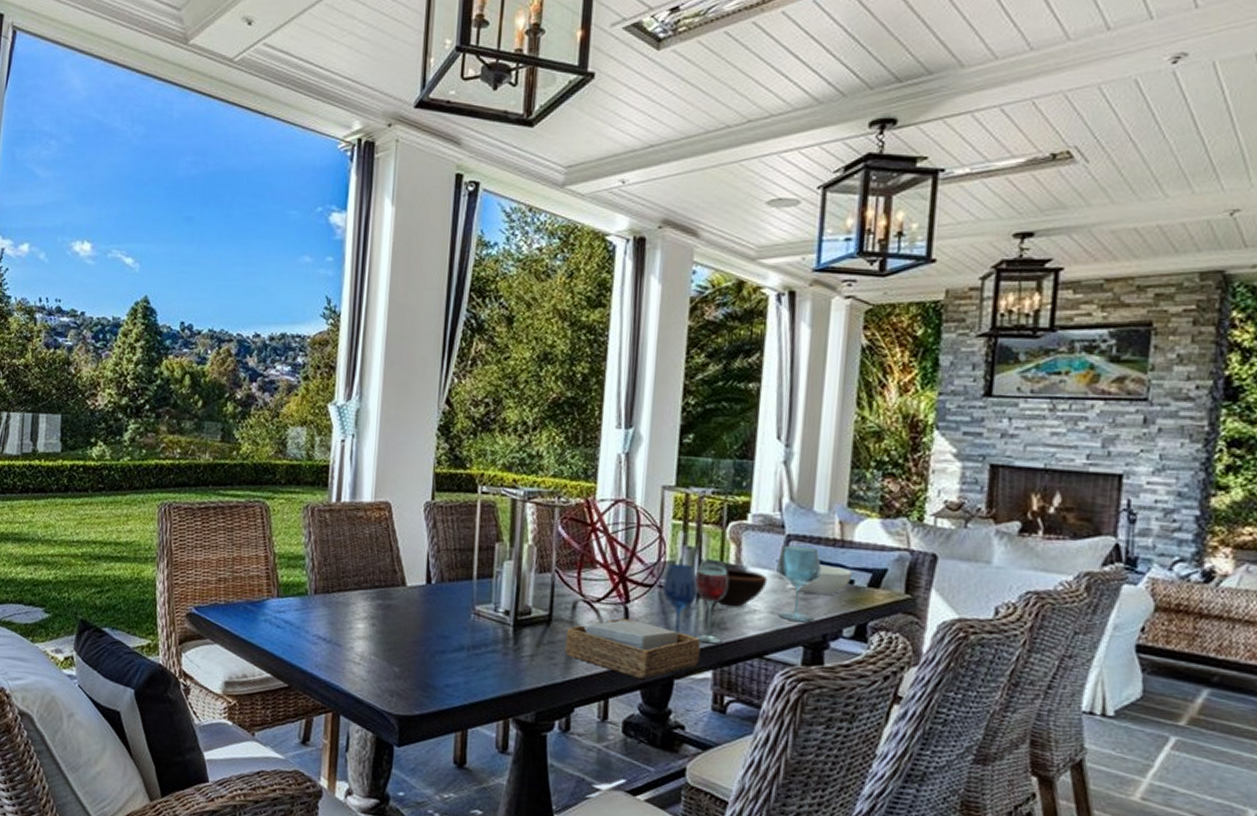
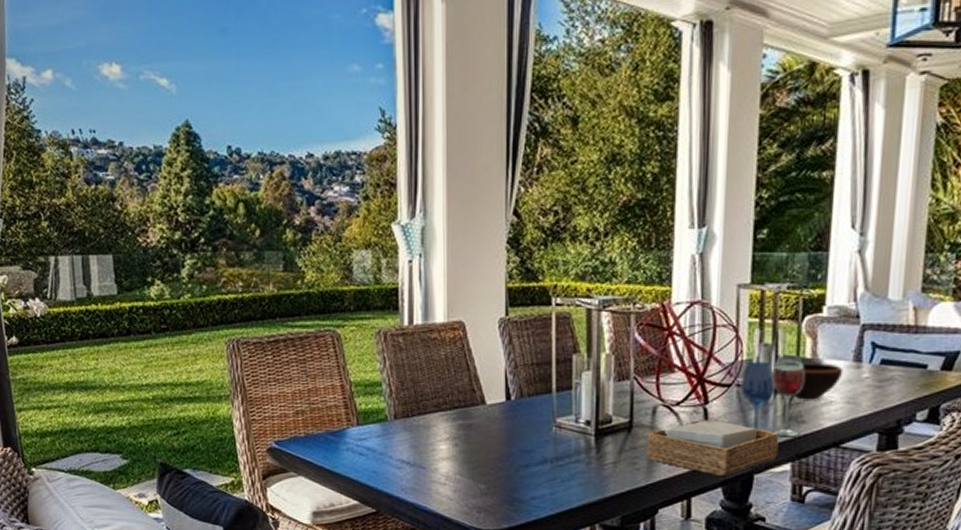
wine glass: present [777,545,822,622] -> none [852,335,897,410]
bowl: present [798,564,852,596] -> none [873,352,926,382]

